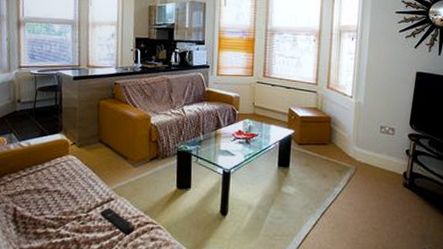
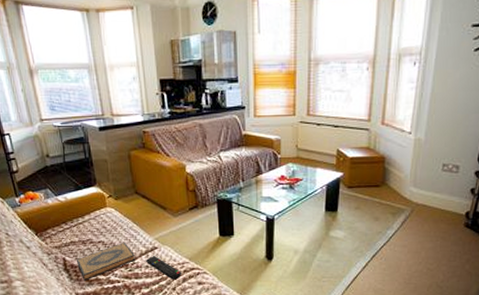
hardback book: none [28,193,90,234] -> present [77,243,135,281]

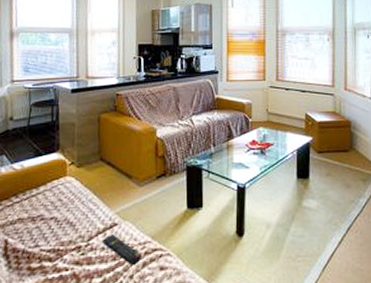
hardback book: present [77,243,135,281] -> none [20,219,91,269]

